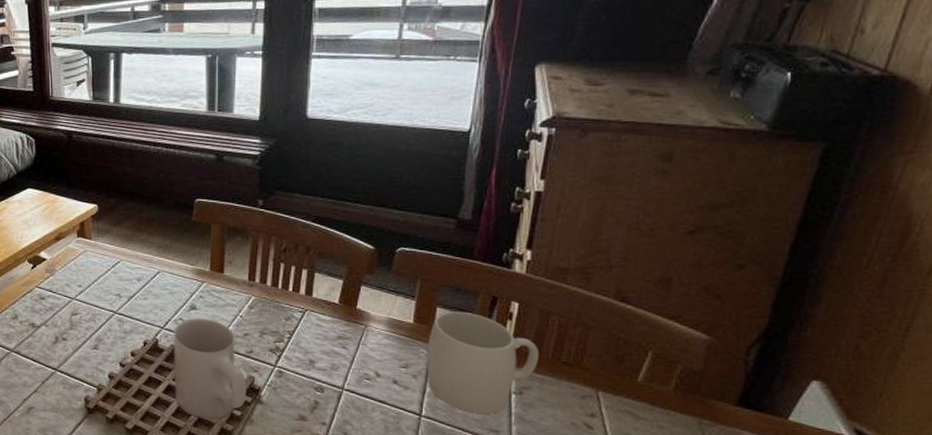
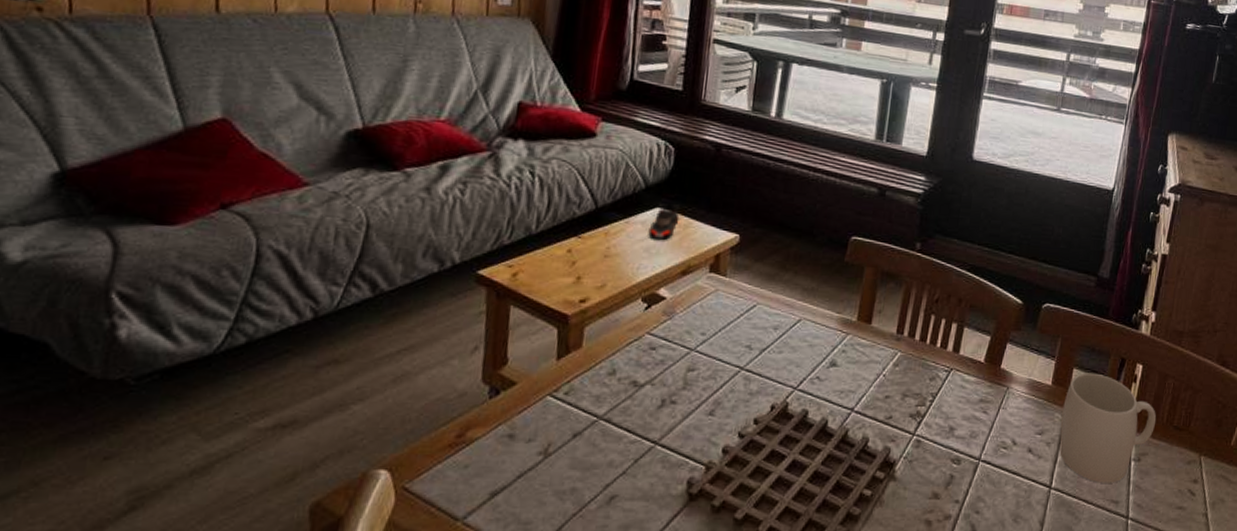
toy car: none [24,183,47,215] -> present [648,202,681,241]
cup: present [174,319,247,420] -> none [798,377,882,503]

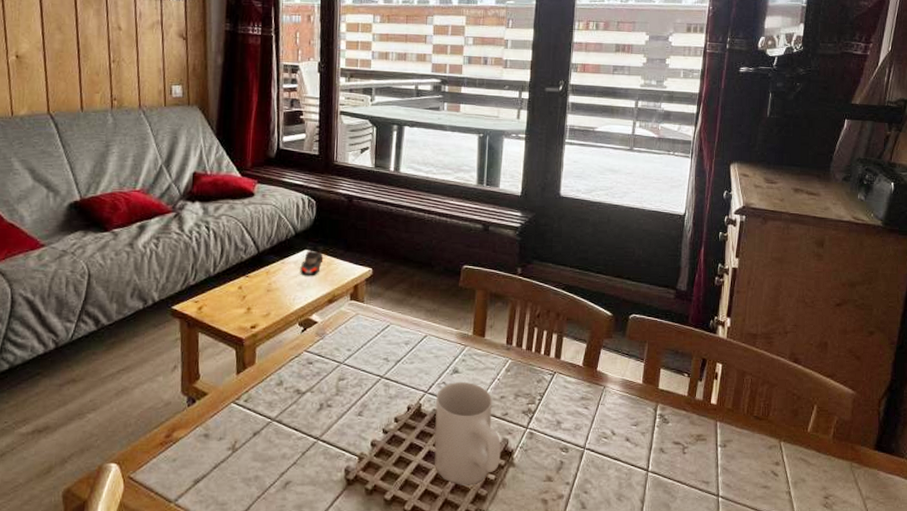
cup: none [798,377,882,503] -> present [434,382,501,485]
mug: present [1060,373,1157,483] -> none [653,372,738,466]

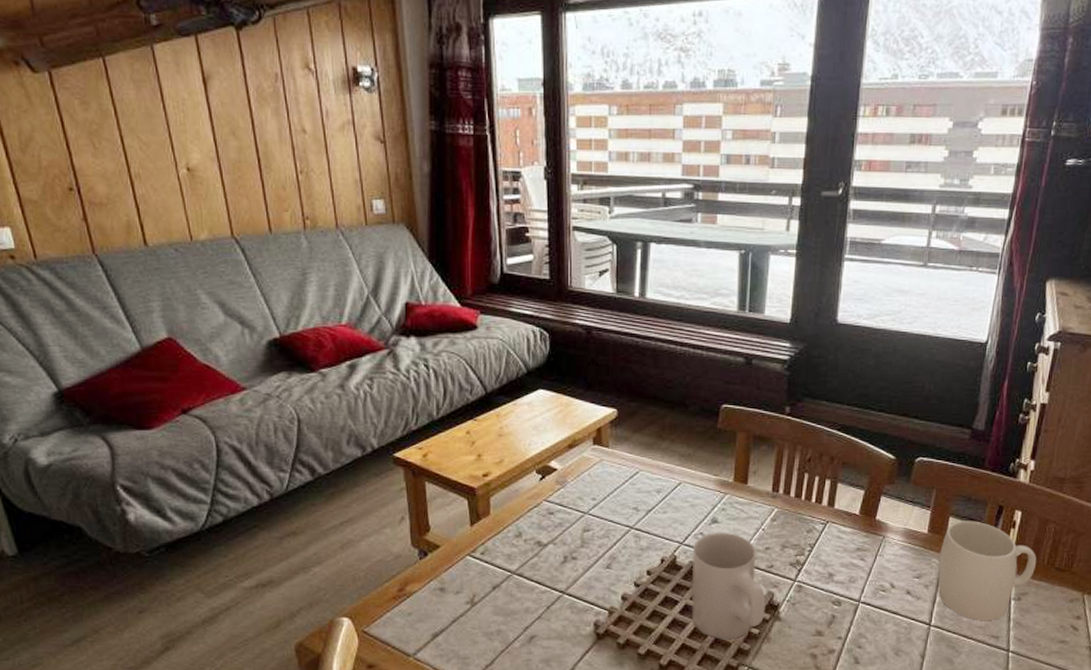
toy car: present [300,245,324,276] -> none [534,384,561,419]
mug: none [653,372,738,466] -> present [938,521,1037,620]

